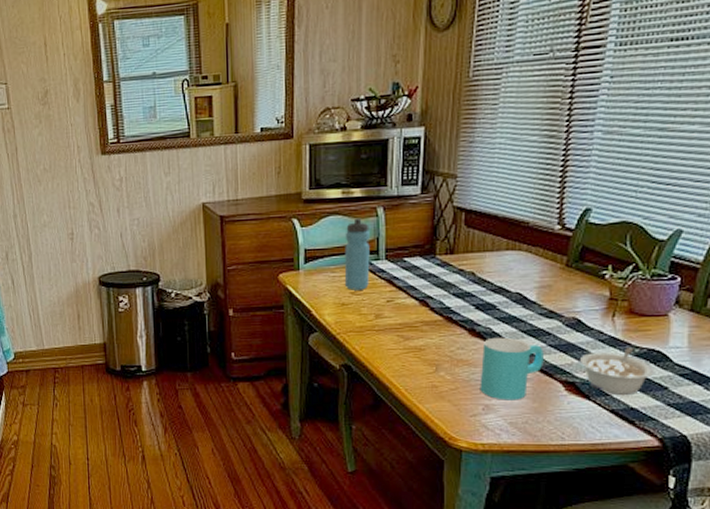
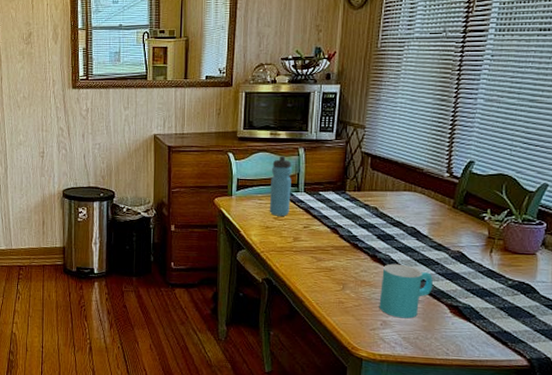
legume: present [580,346,654,394] -> none [463,278,524,320]

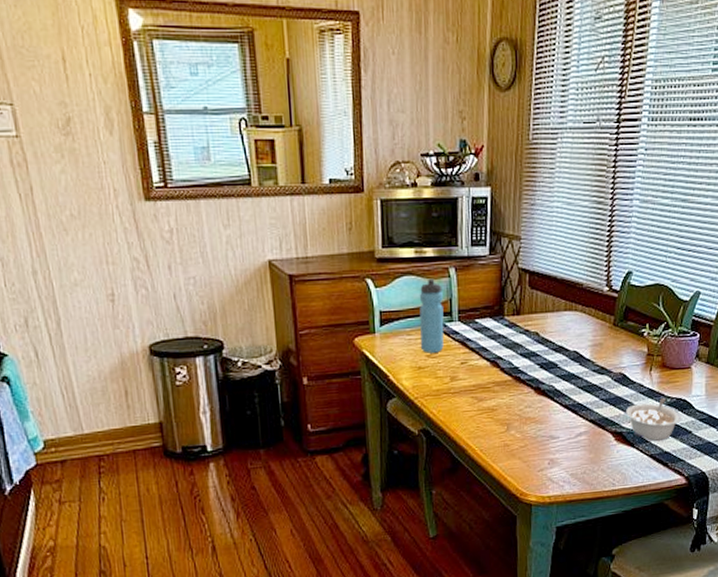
cup: present [379,263,433,319] -> none [545,394,597,454]
legume: none [463,278,524,320] -> present [626,397,682,441]

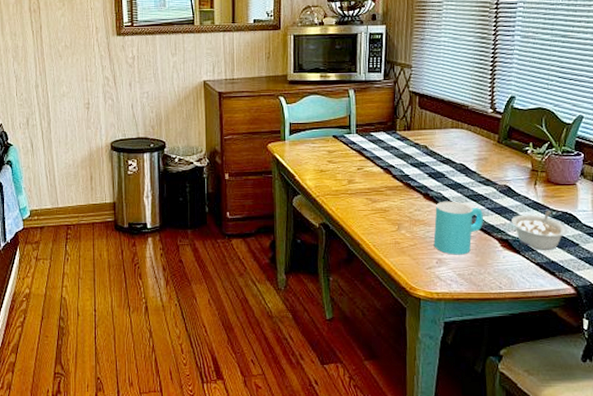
water bottle: present [419,278,444,353] -> none [322,98,344,159]
cup: none [545,394,597,454] -> present [433,201,483,255]

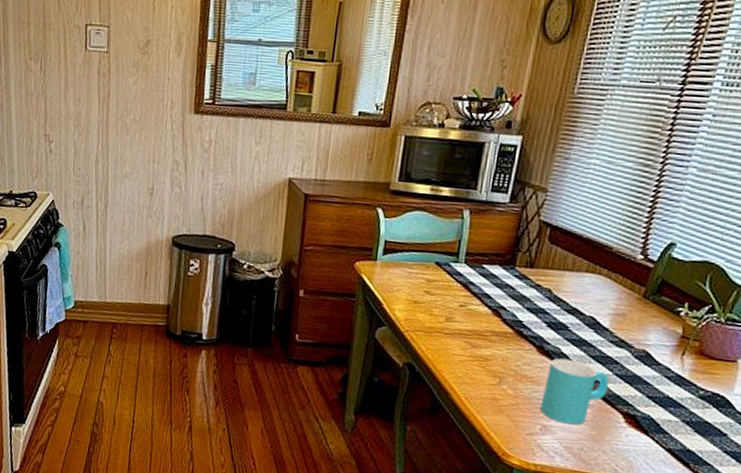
legume: present [512,210,568,250] -> none [644,387,716,436]

